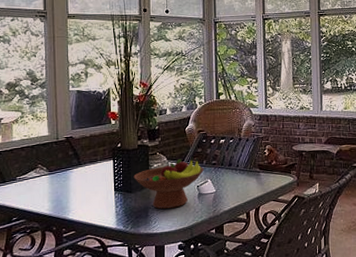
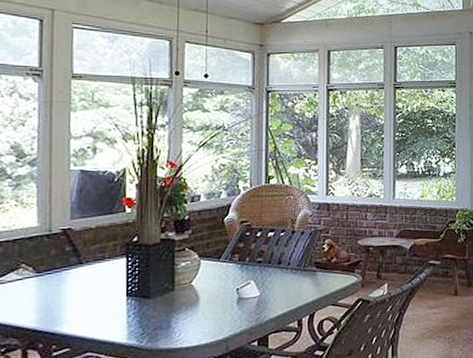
fruit bowl: present [133,156,205,209] -> none [153,253,247,318]

